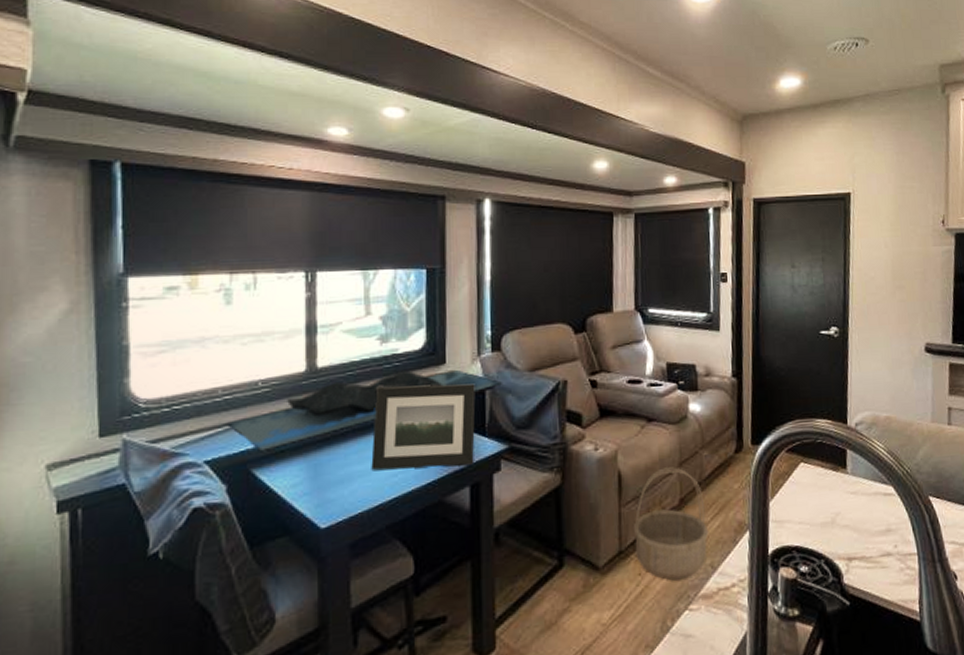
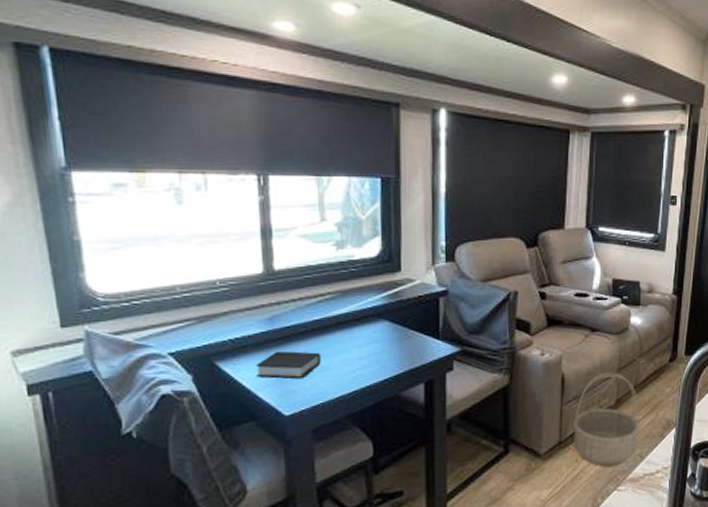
throw blanket: present [227,370,502,451] -> none [188,276,455,345]
book: none [293,455,361,486] -> present [255,351,321,379]
picture frame: present [371,383,476,470] -> none [330,290,430,367]

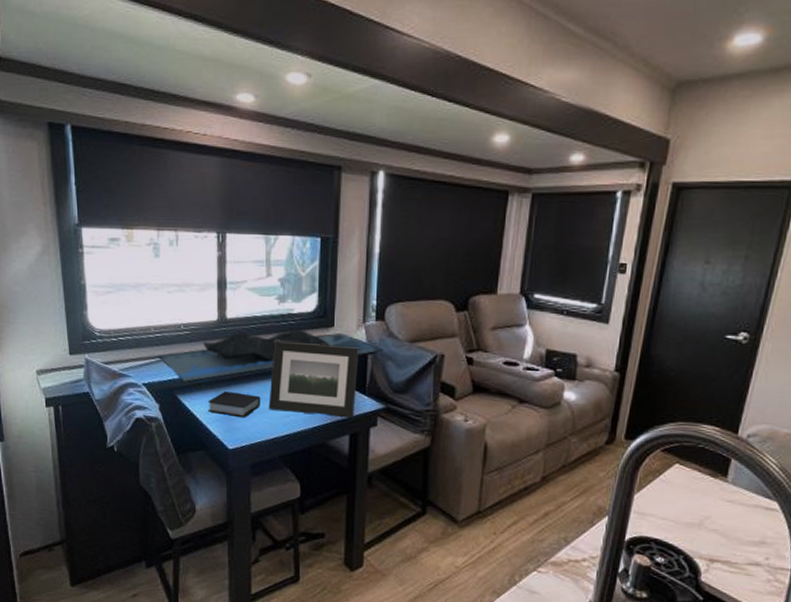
throw blanket: none [188,276,455,345] -> present [159,329,383,382]
picture frame: none [330,290,430,367] -> present [268,340,359,417]
basket: present [572,372,640,467] -> none [493,447,567,545]

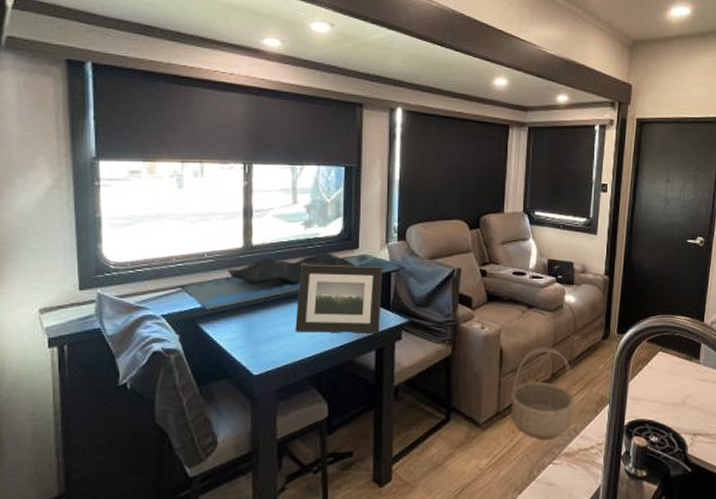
book: present [208,390,261,418] -> none [232,316,287,342]
basket: none [493,447,567,545] -> present [510,347,575,439]

